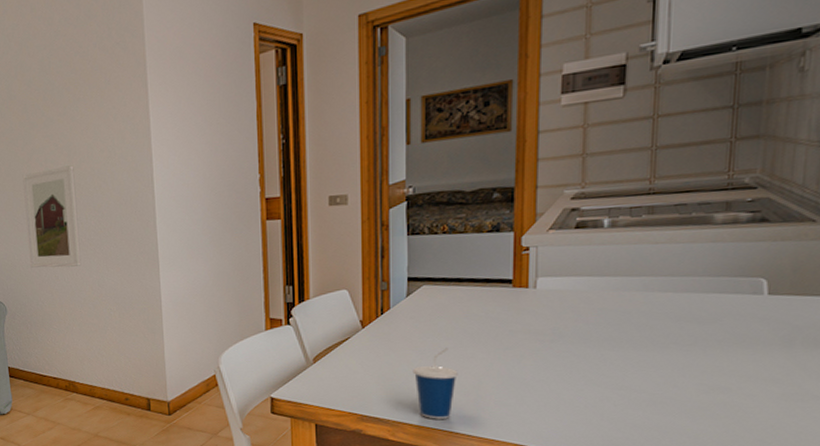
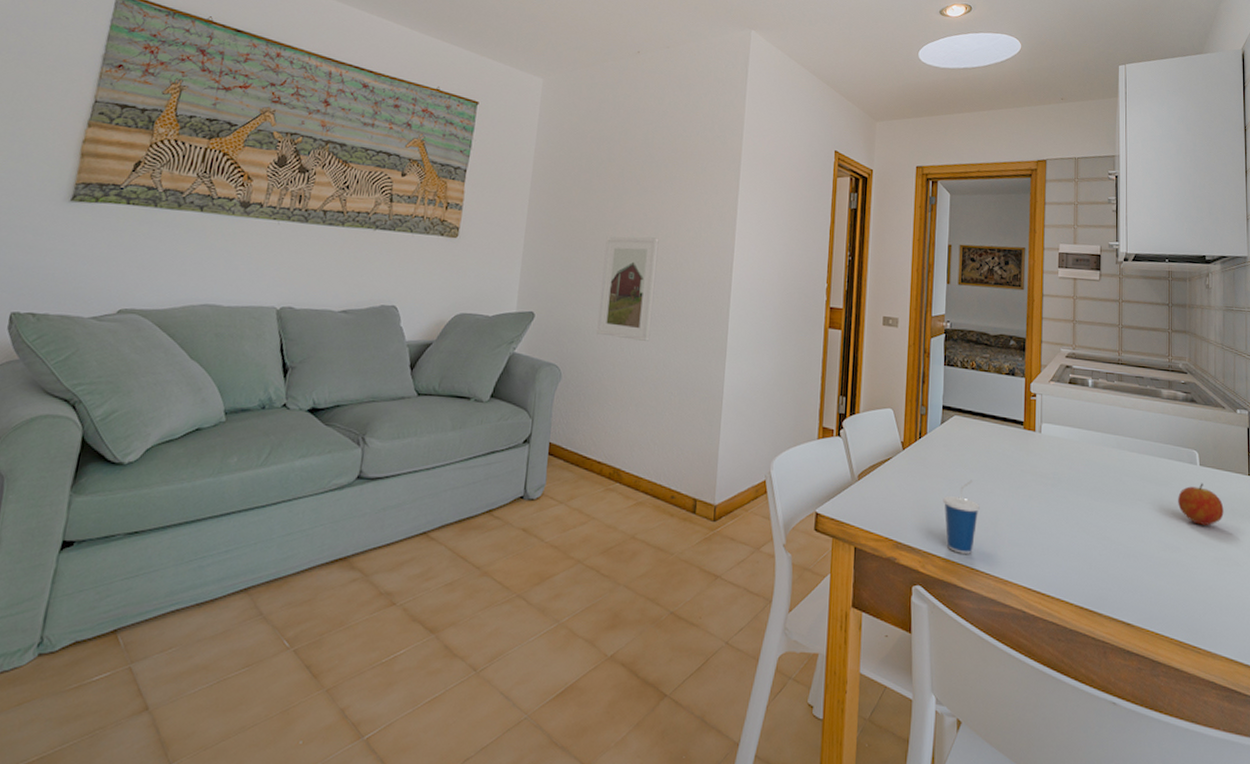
fruit: none [731,314,802,362] -> present [1178,483,1224,526]

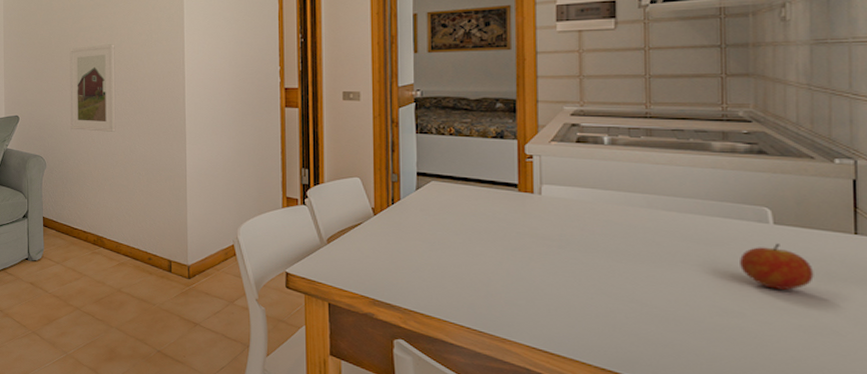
cup: present [942,479,980,554] -> none [423,242,468,312]

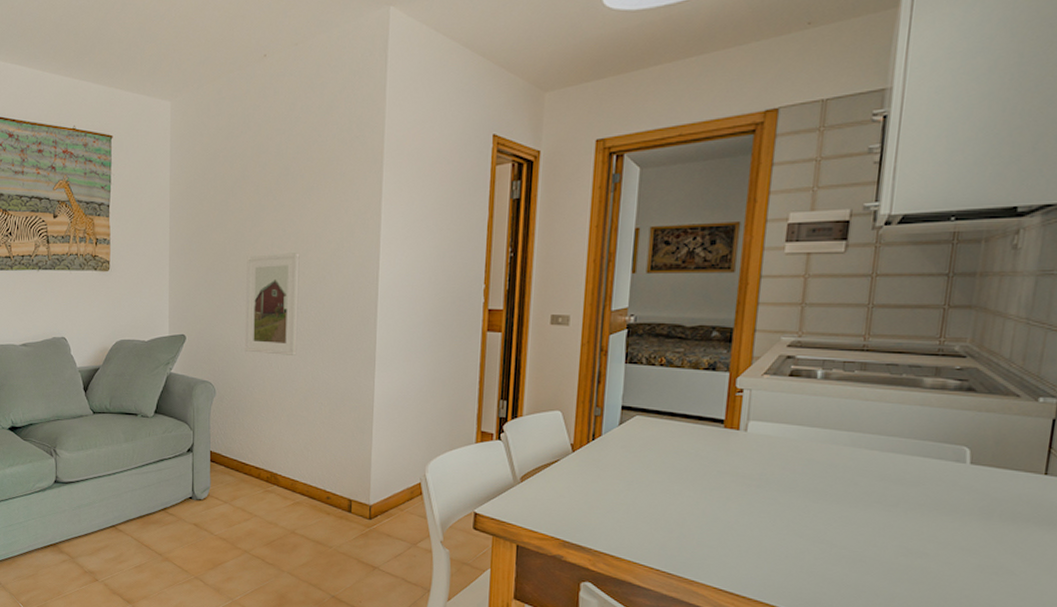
fruit: present [740,243,814,291] -> none [931,483,1000,531]

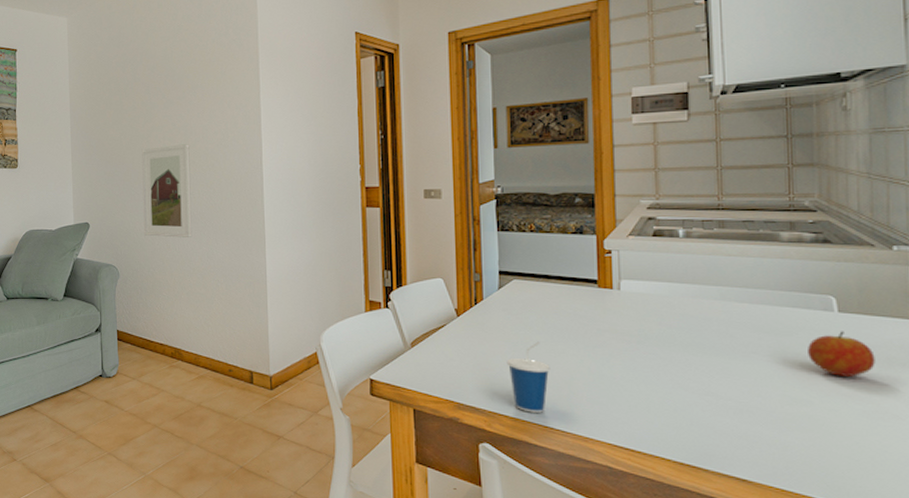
cup: none [618,481,664,554] -> present [506,341,550,413]
fruit: none [931,483,1000,531] -> present [808,331,875,378]

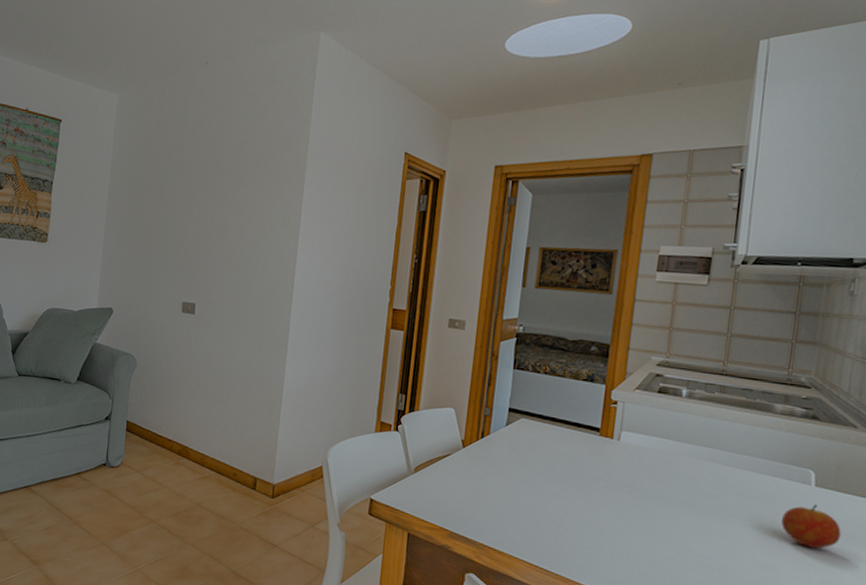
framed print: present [141,144,192,238] -> none [167,240,225,336]
cup: present [506,341,550,413] -> none [503,481,543,550]

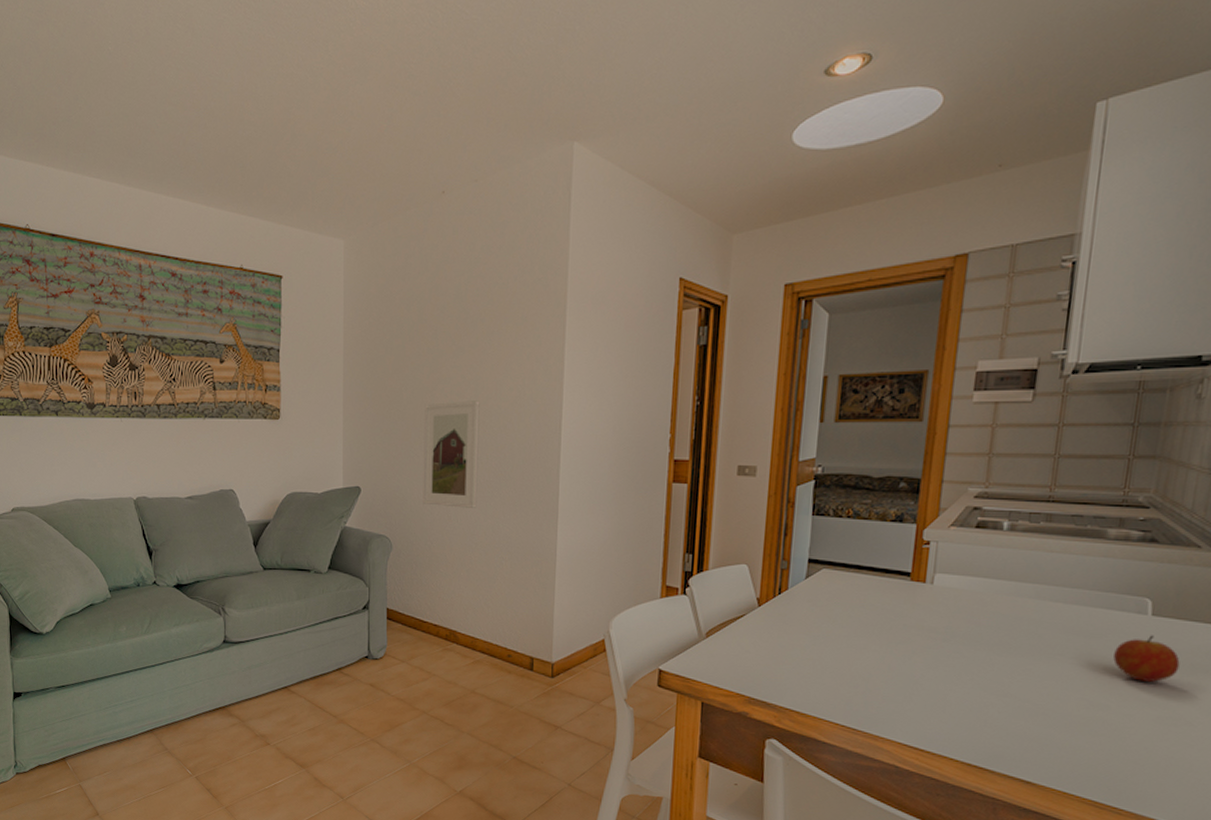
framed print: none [167,240,225,336] -> present [423,401,480,508]

